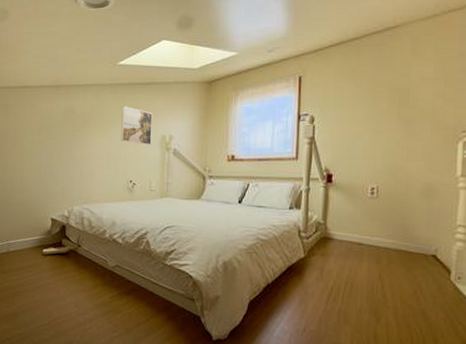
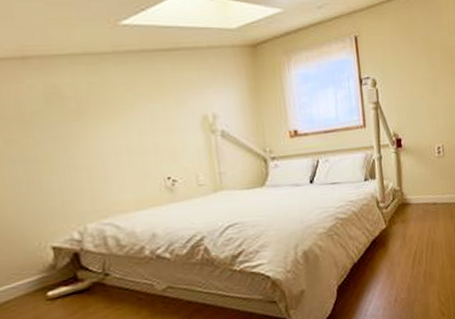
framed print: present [121,106,153,146] -> none [137,81,190,130]

